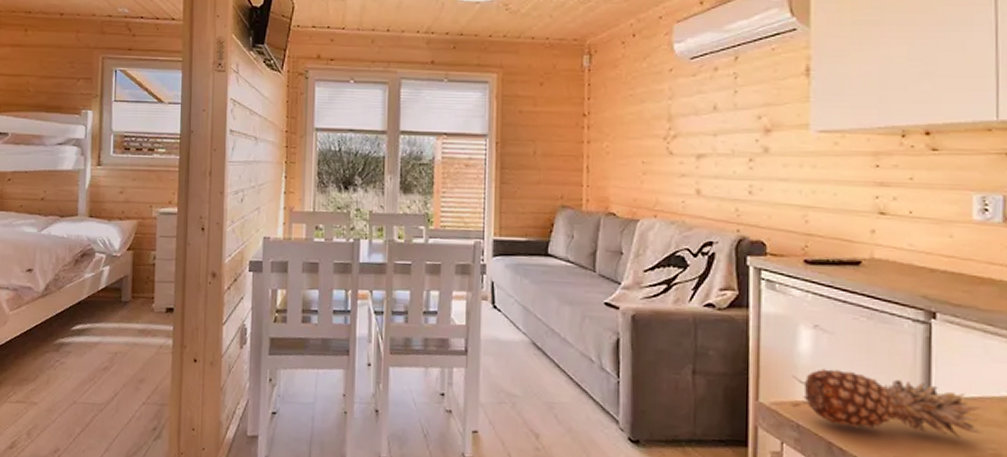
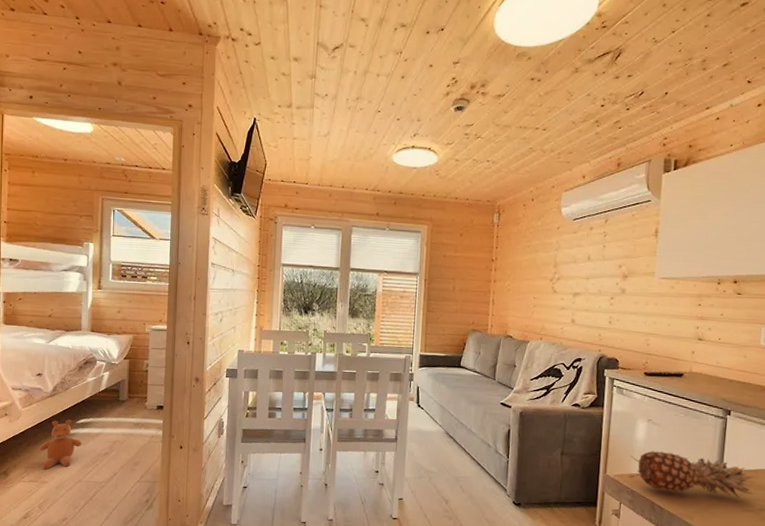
teddy bear: none [28,325,78,388] -> present [39,419,82,470]

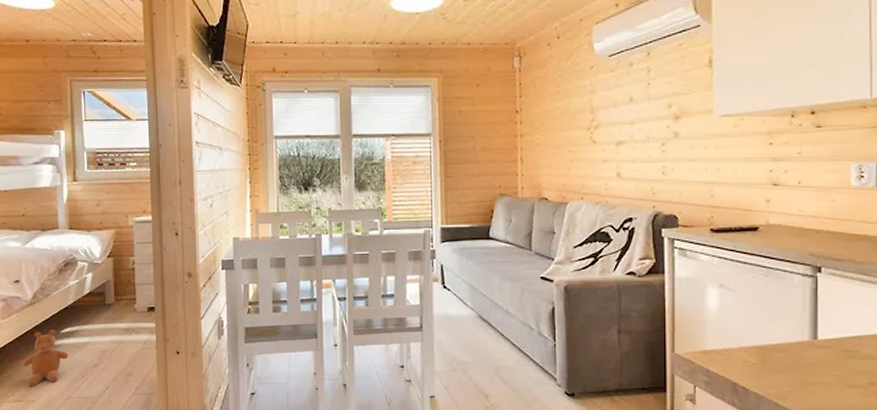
fruit: present [630,451,755,498] -> none [702,321,861,372]

